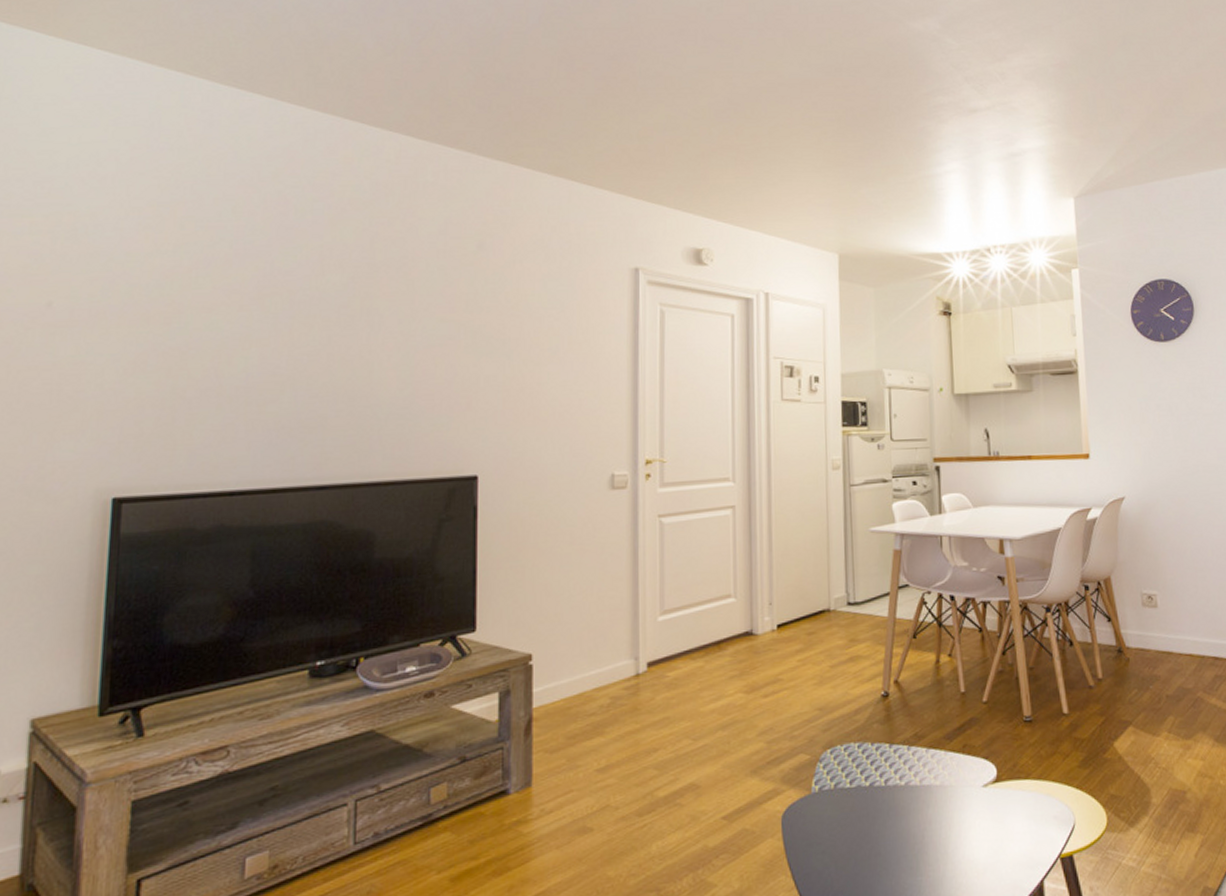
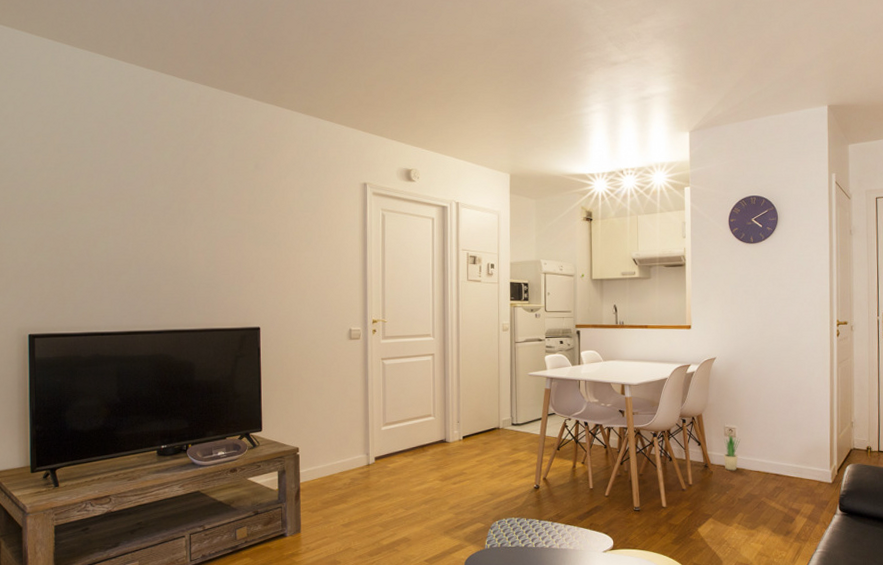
potted plant: none [1142,602,1165,656] -> present [724,433,741,471]

